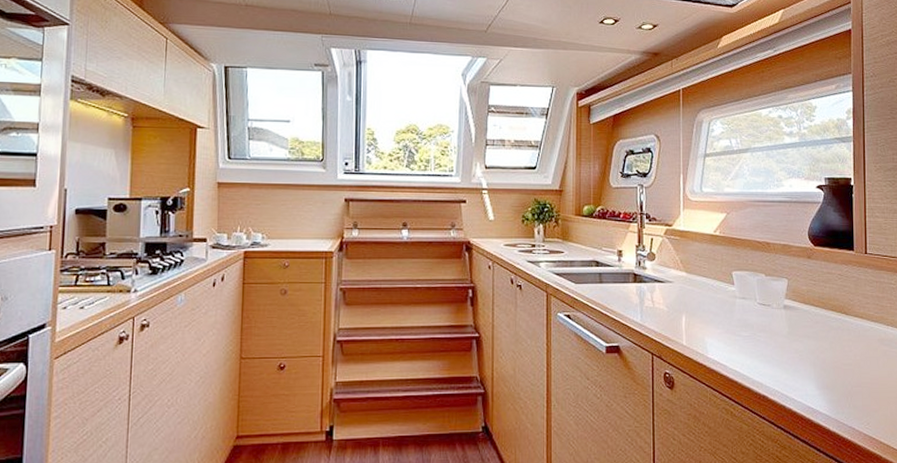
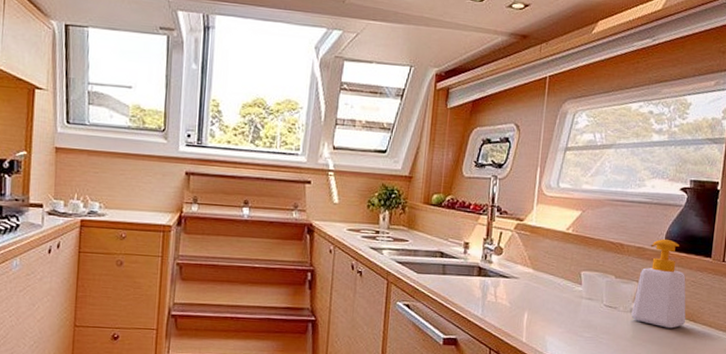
soap bottle: none [785,235,838,322] -> present [631,239,686,329]

